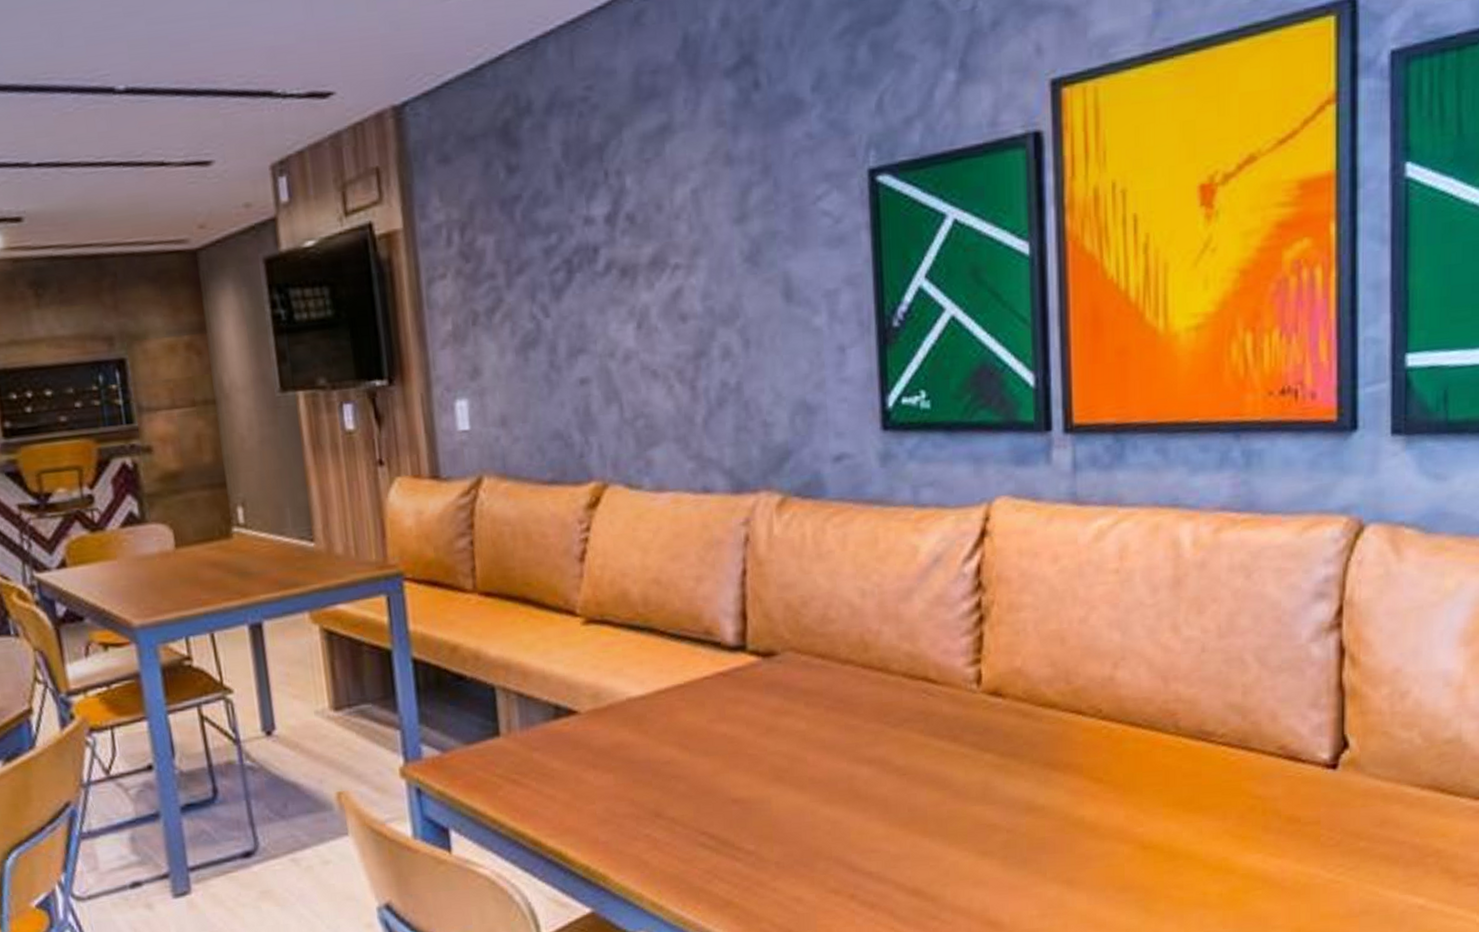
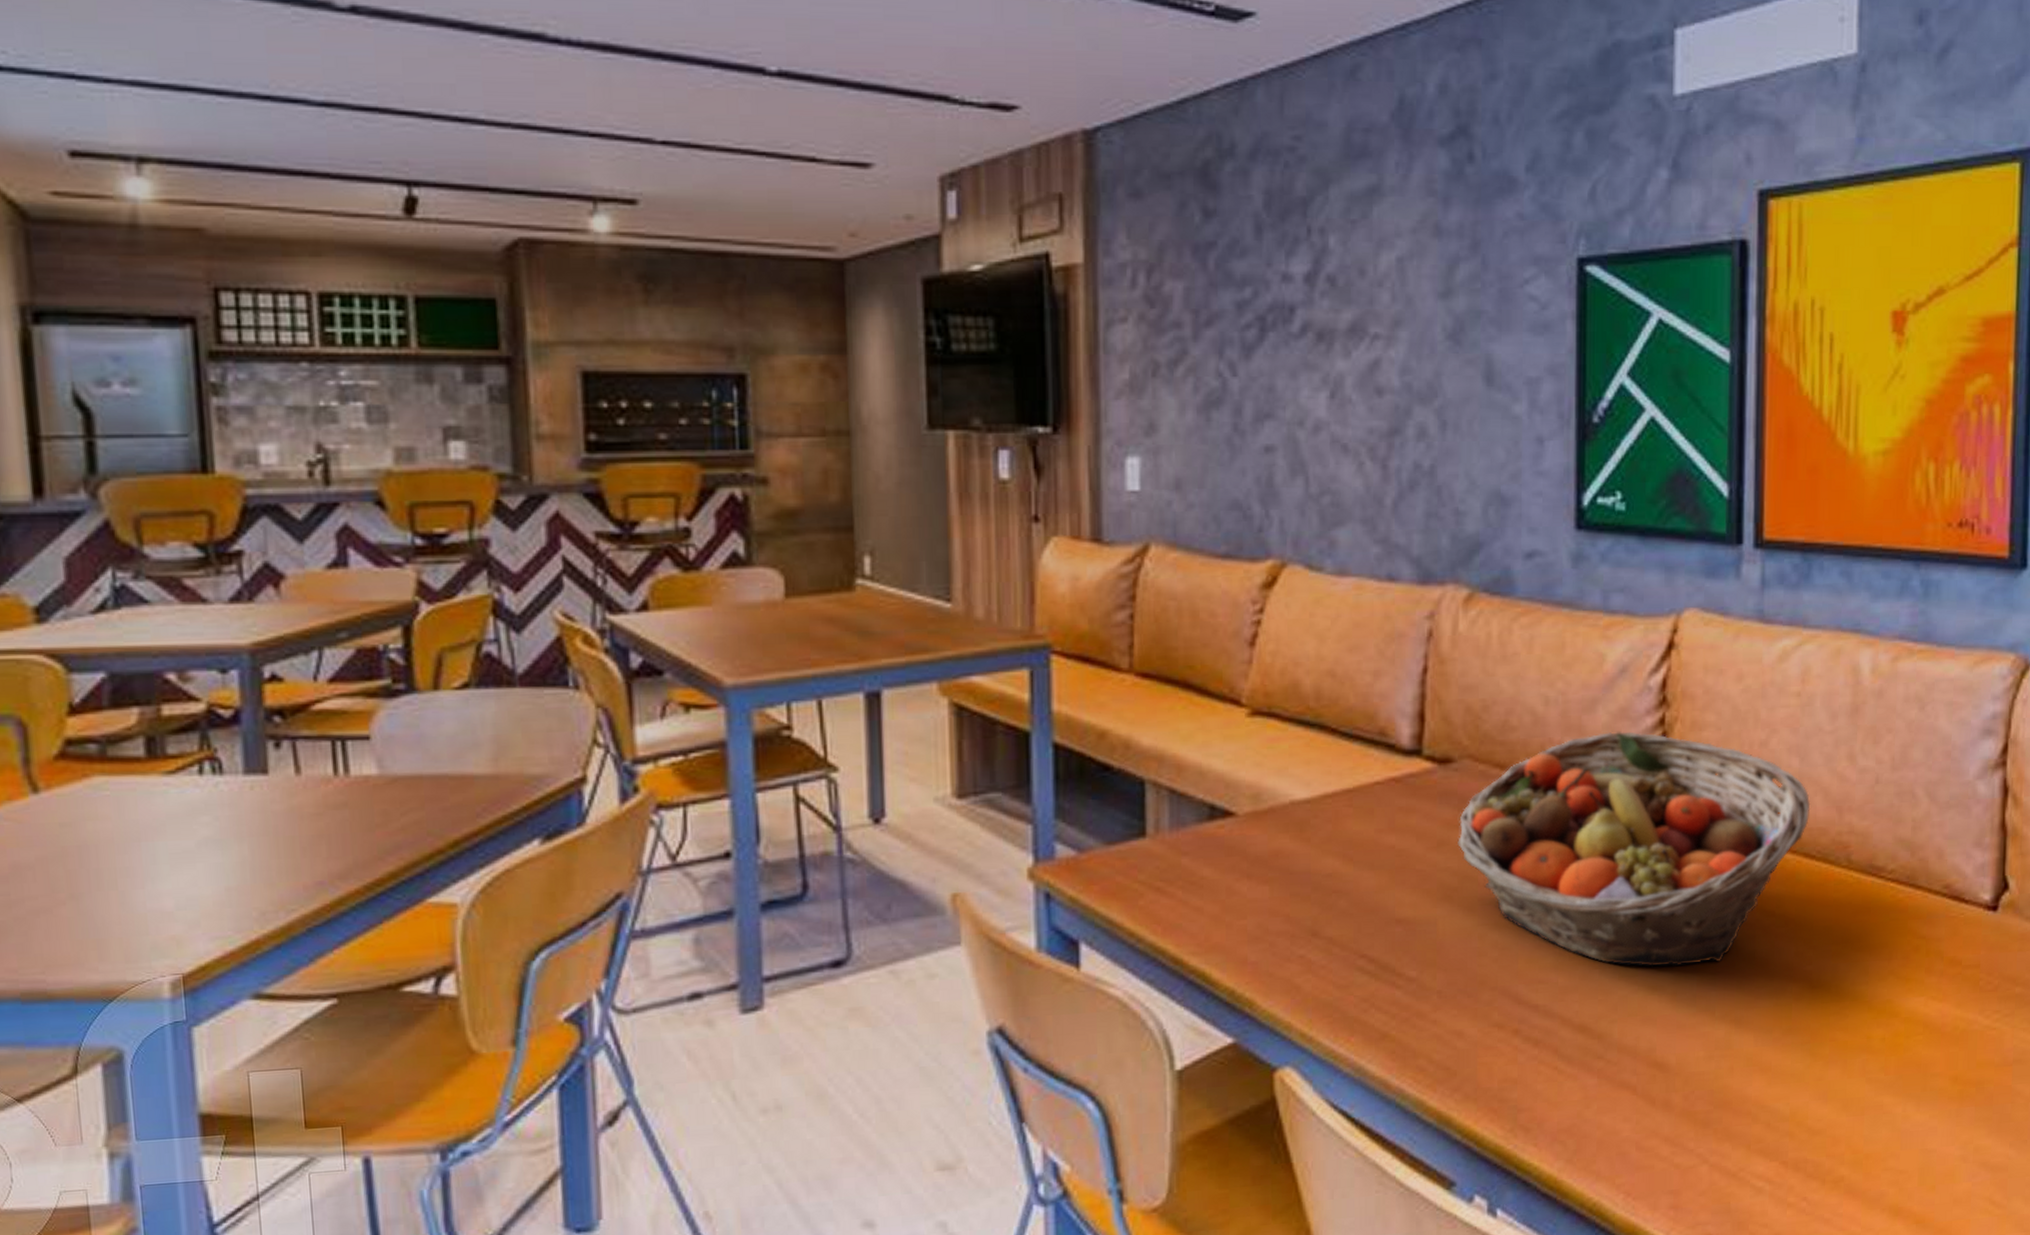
fruit basket: none [785,617,1135,834] -> present [1457,731,1811,967]

